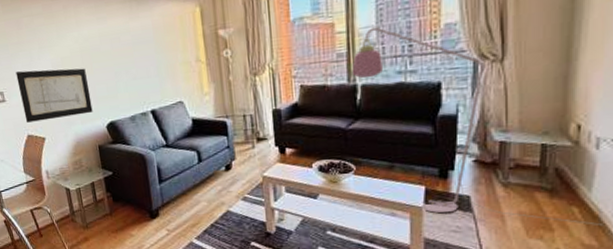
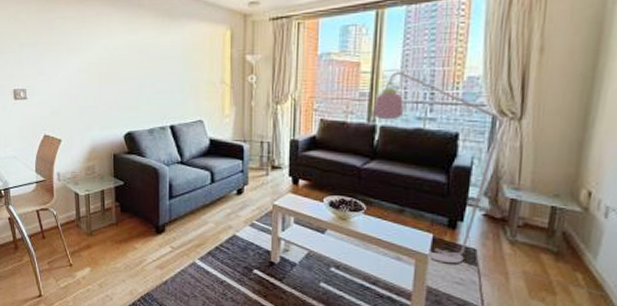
wall art: present [16,68,93,123] -> none [41,71,112,123]

